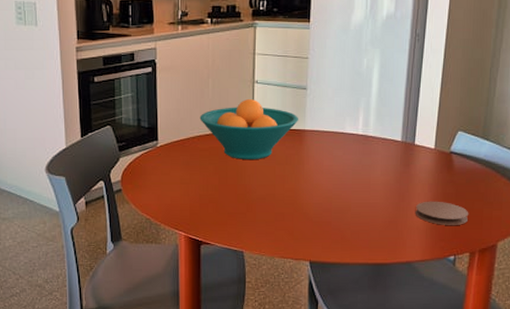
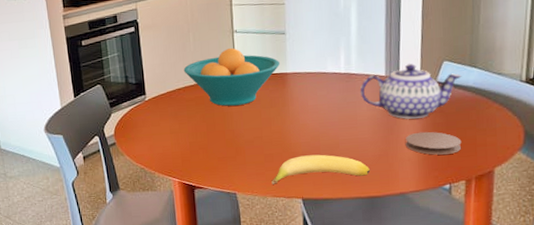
banana: none [280,217,380,245] -> present [272,154,371,185]
teapot: none [375,131,474,187] -> present [359,63,462,119]

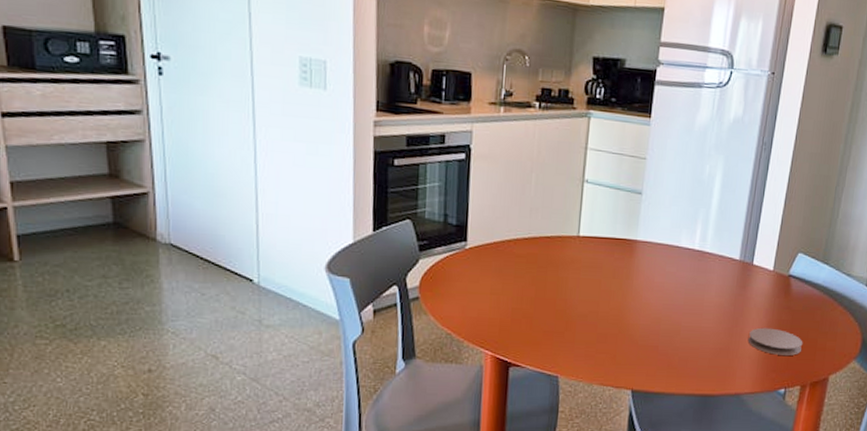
fruit bowl: present [183,47,281,106] -> none [518,199,632,271]
banana: present [272,154,371,185] -> none [600,339,709,371]
teapot: present [359,63,462,119] -> none [710,250,814,312]

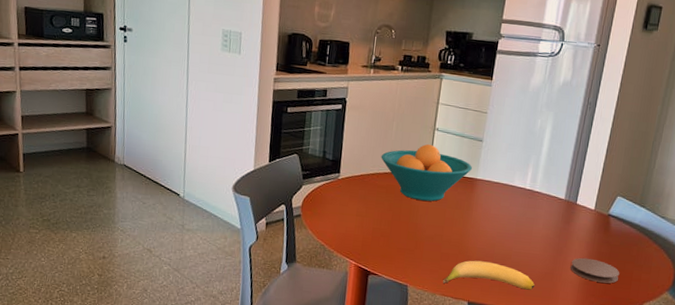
fruit bowl: none [518,199,632,271] -> present [381,144,473,202]
banana: none [600,339,709,371] -> present [443,260,535,290]

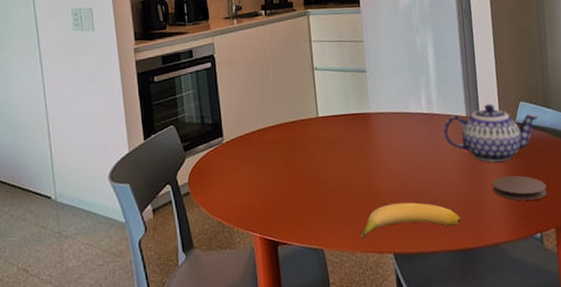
fruit bowl: present [381,144,473,202] -> none [263,85,363,149]
teapot: none [539,192,631,245] -> present [443,104,539,162]

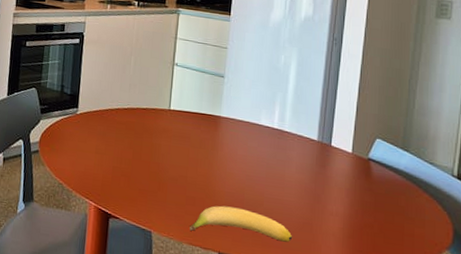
teapot: present [443,104,539,162] -> none [290,133,394,193]
coaster: present [492,175,547,201] -> none [331,206,389,238]

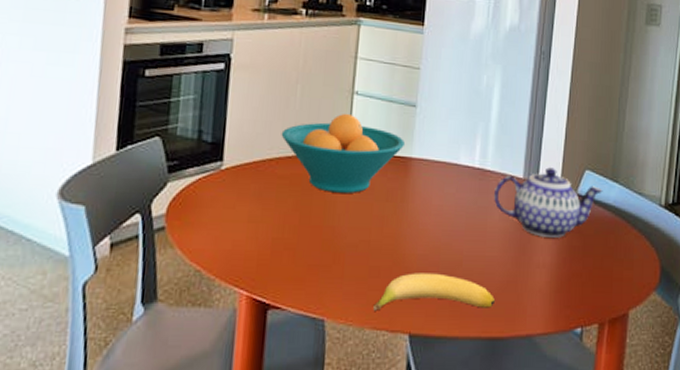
fruit bowl: none [119,79,216,140] -> present [281,113,406,193]
teapot: none [290,133,394,193] -> present [493,167,603,238]

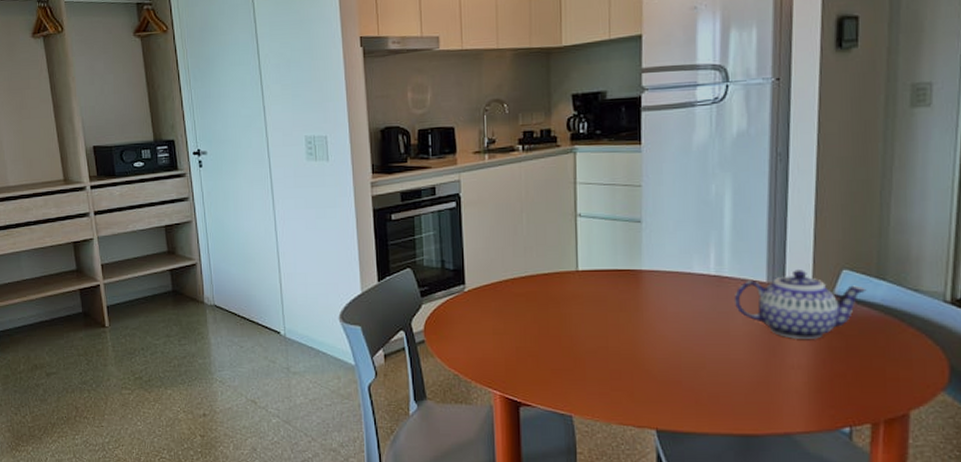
fruit bowl: present [281,113,406,193] -> none [513,234,634,306]
banana: present [373,273,496,311] -> none [618,375,746,409]

